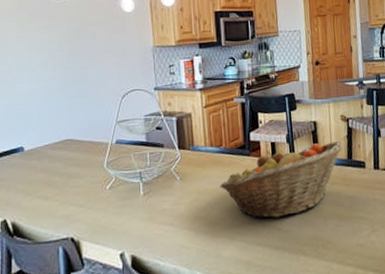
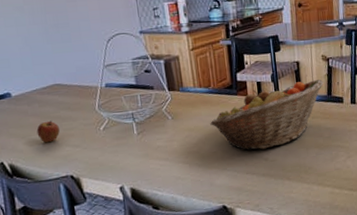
apple: none [43,177,66,201] -> present [36,120,60,143]

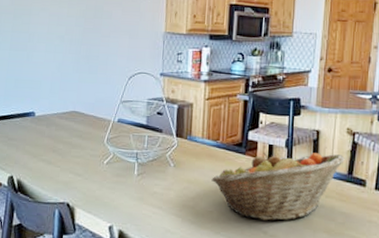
apple: present [36,120,60,143] -> none [47,145,68,166]

